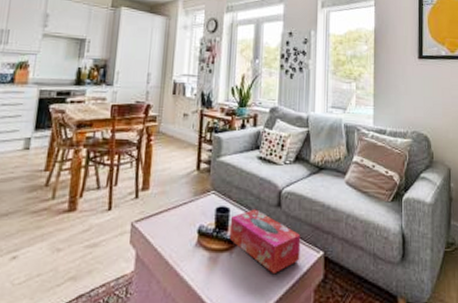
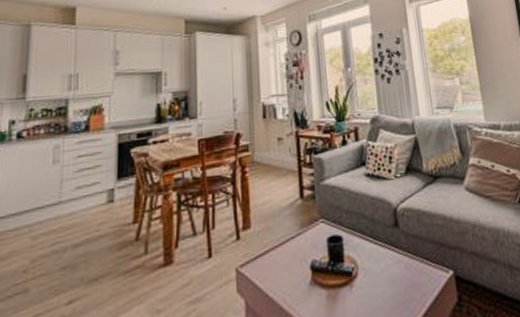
tissue box: present [229,209,301,275] -> none [344,233,429,305]

